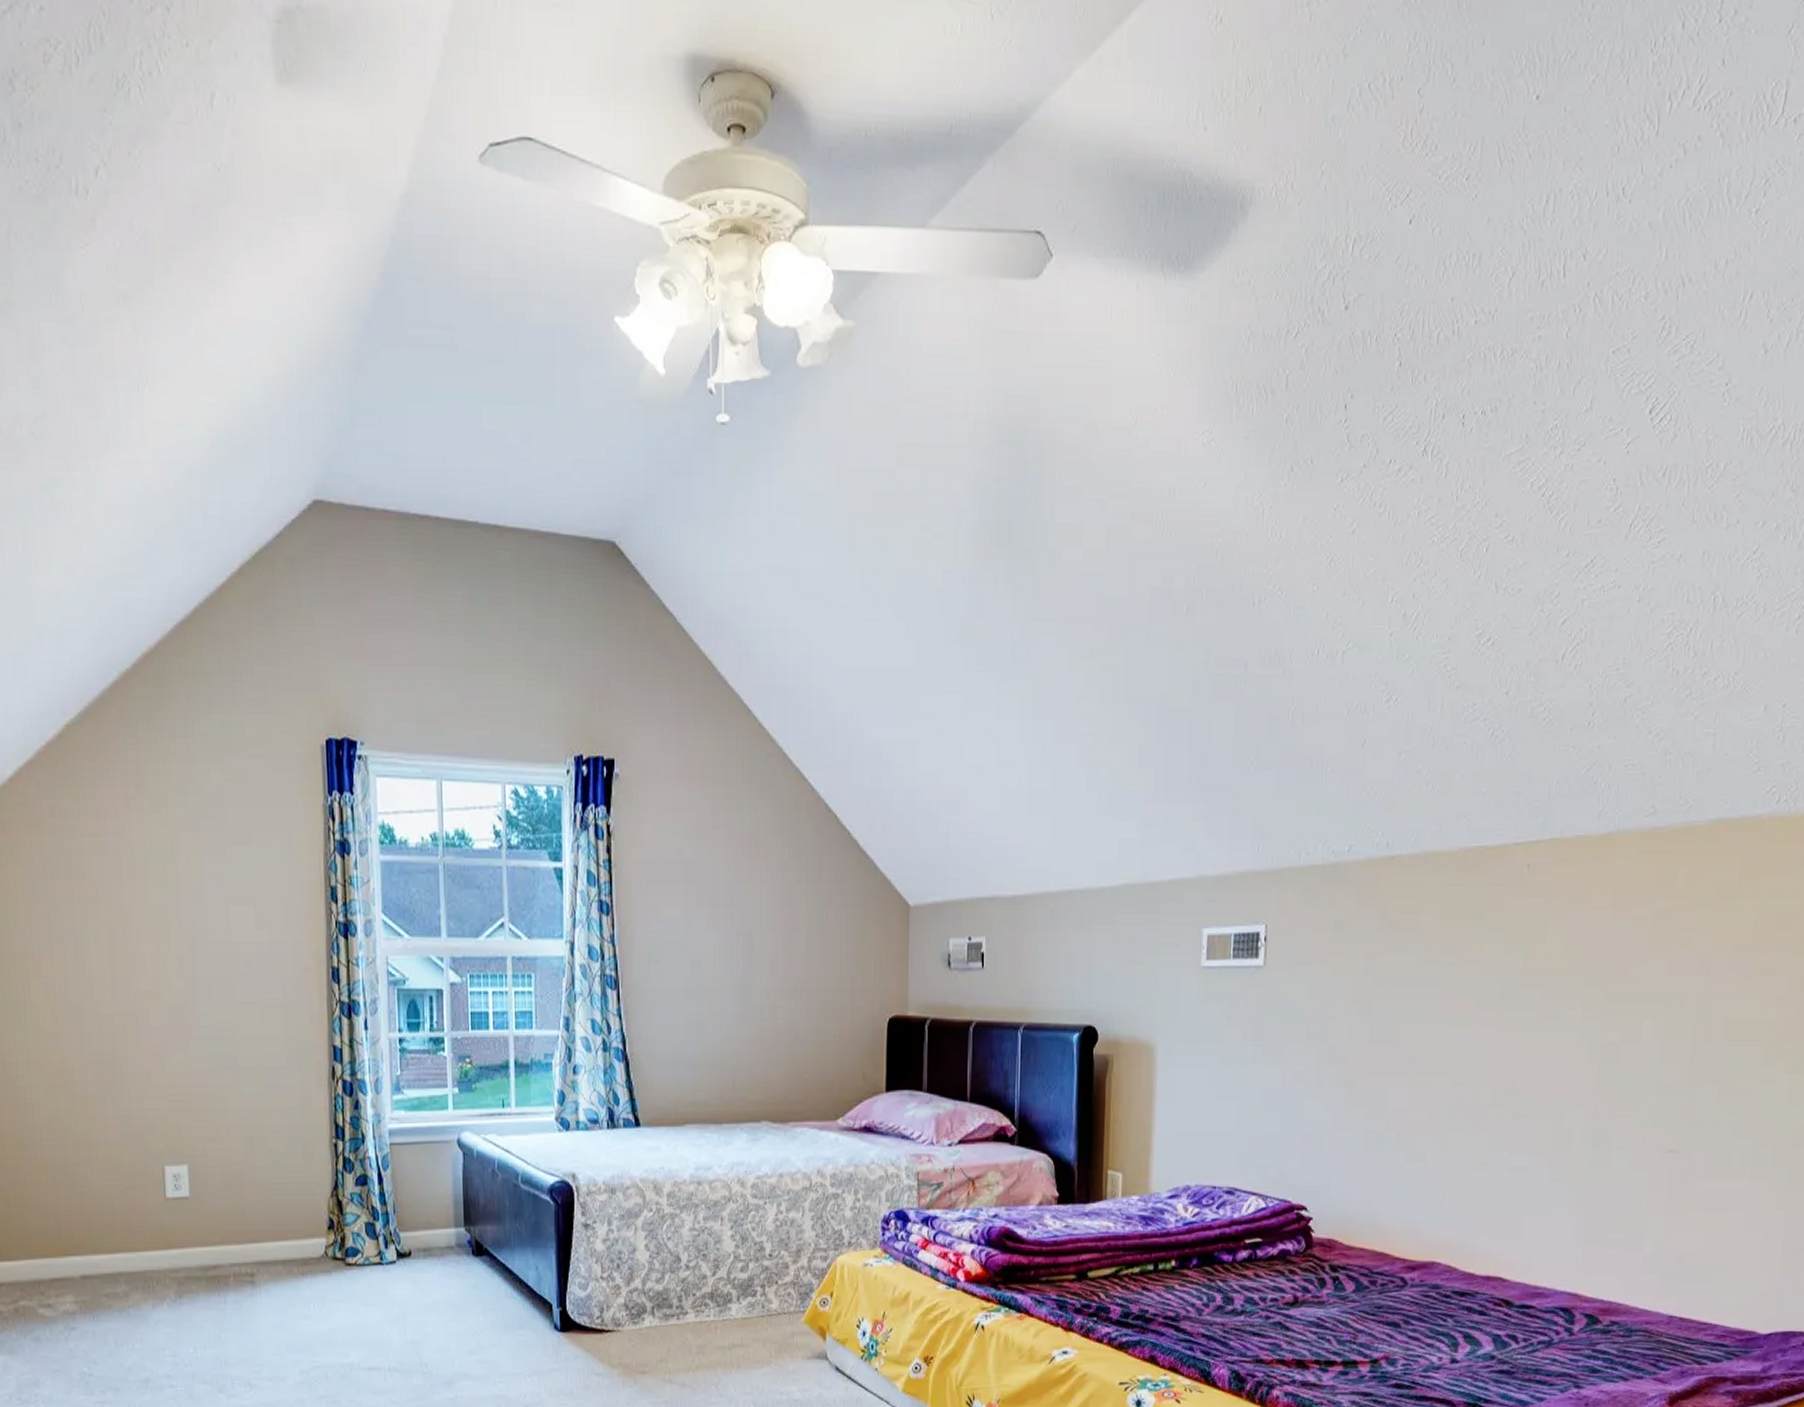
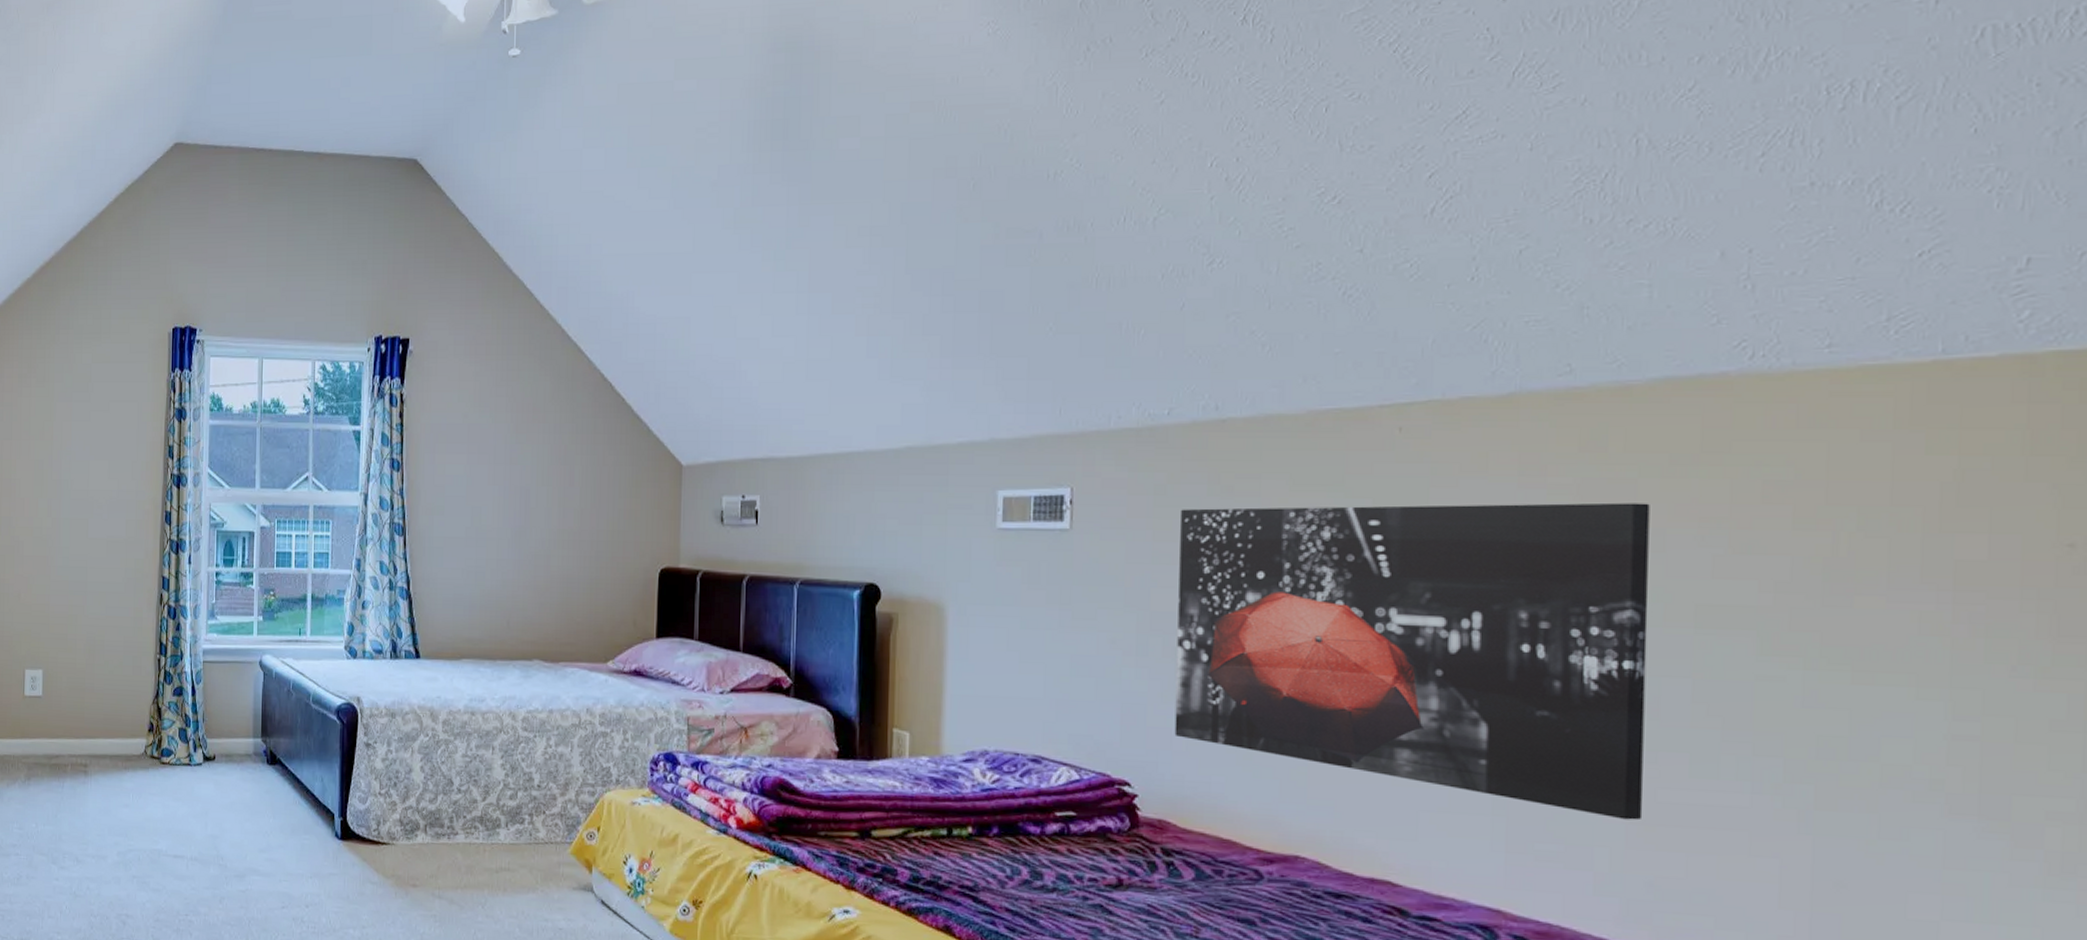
wall art: none [1343,932,1701,1208] -> present [1174,502,1650,821]

